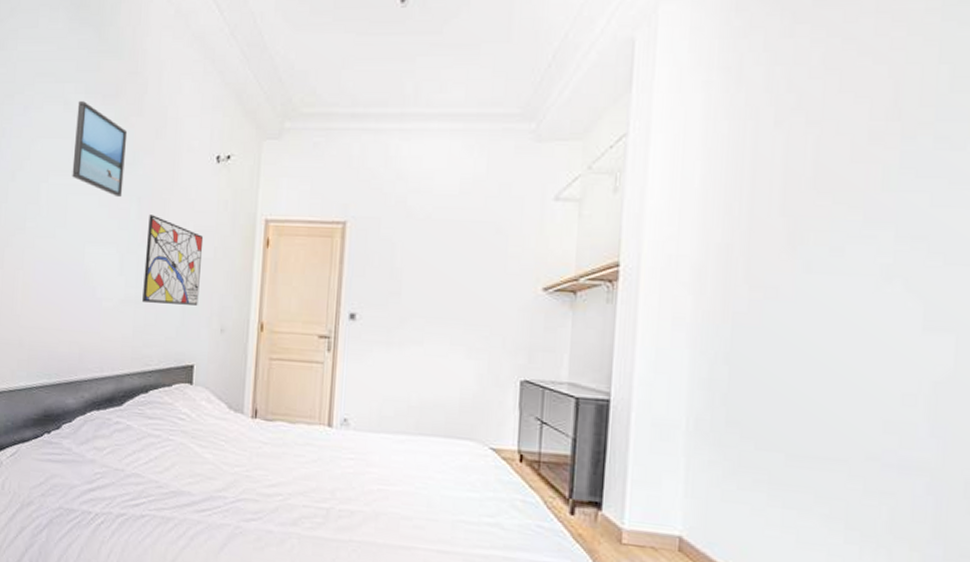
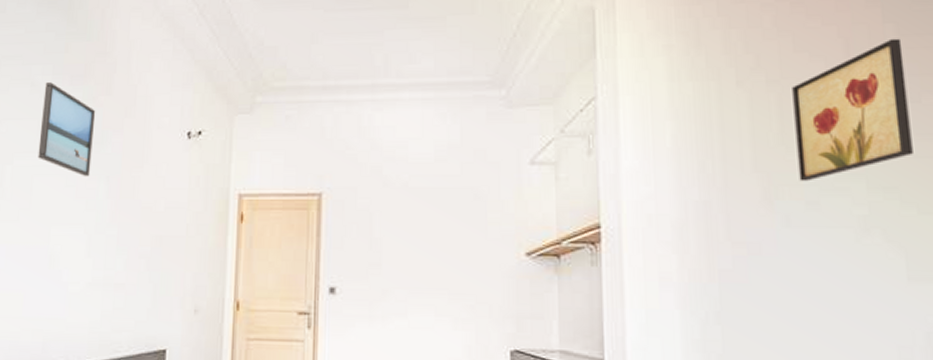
wall art: present [142,214,204,305] -> none [111,193,175,286]
wall art: none [826,81,956,228] -> present [792,38,913,182]

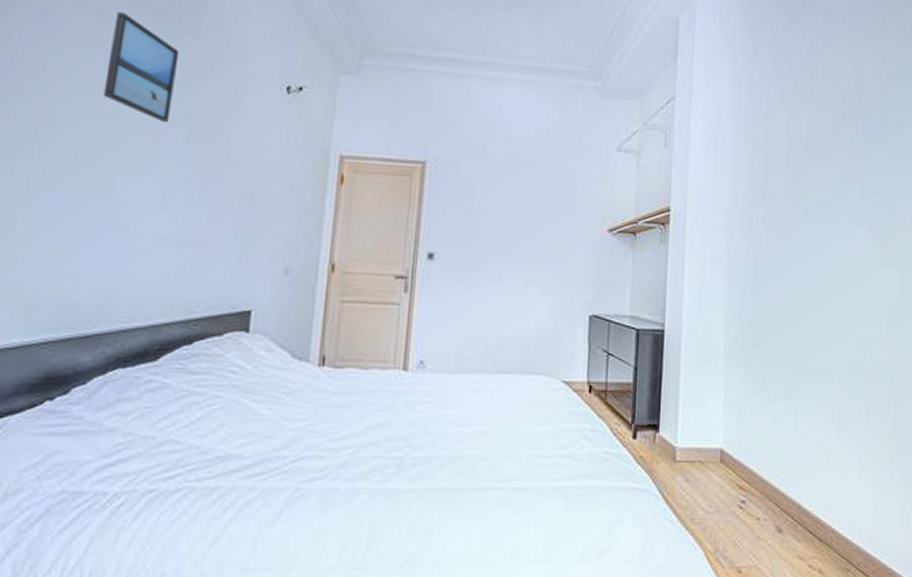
wall art: present [792,38,913,182] -> none [817,77,893,184]

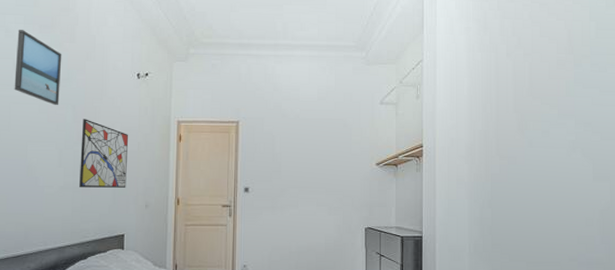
wall art: none [190,144,269,245] -> present [79,119,129,188]

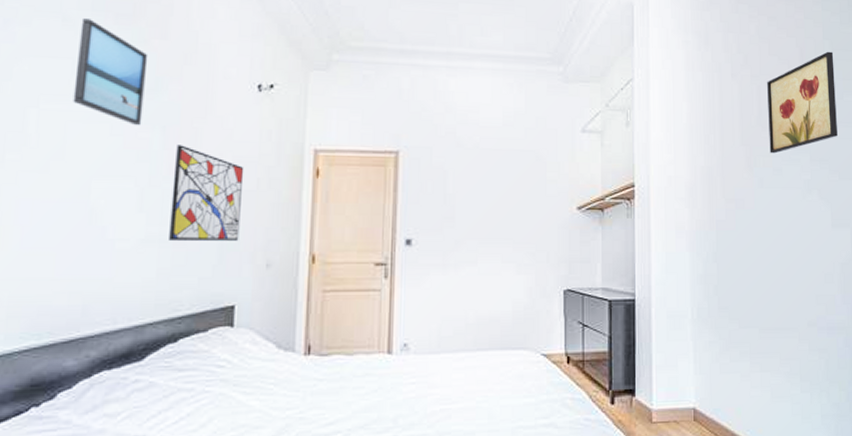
wall art: none [538,31,601,119] -> present [767,51,838,154]

